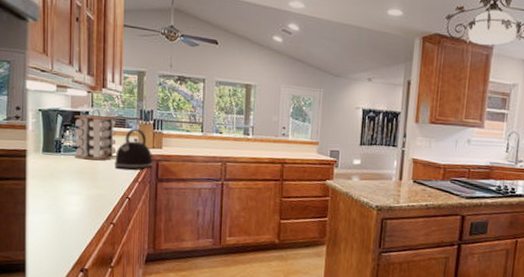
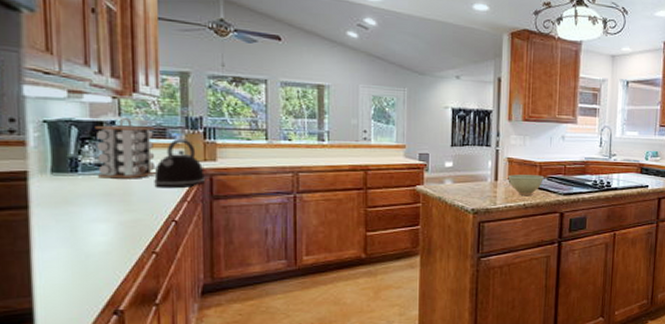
bowl: none [412,175,447,197] -> present [508,174,544,195]

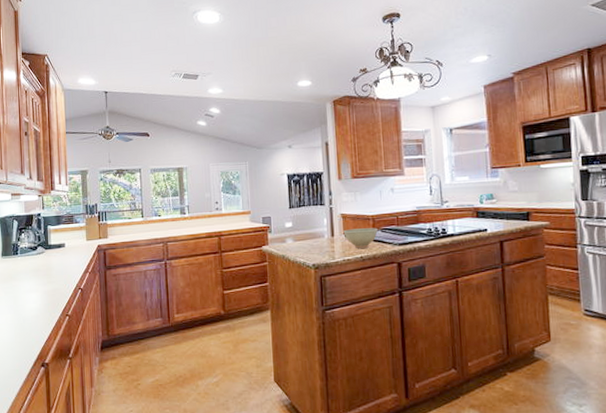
spice rack: present [95,117,156,179] -> none [28,209,67,258]
kettle: present [154,138,206,189] -> none [66,222,101,263]

